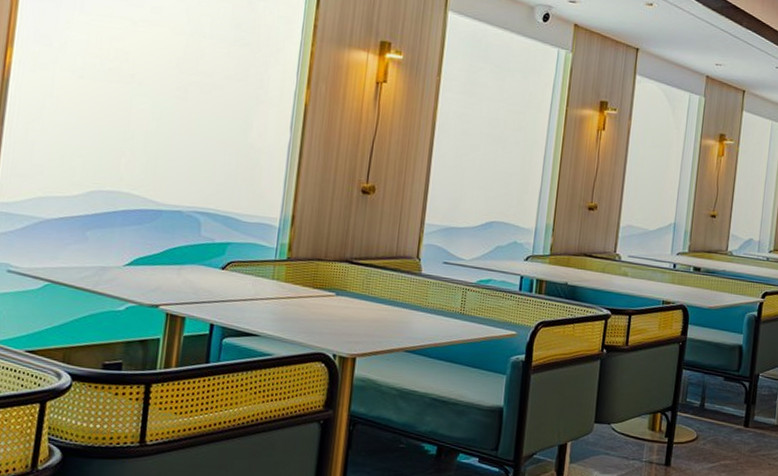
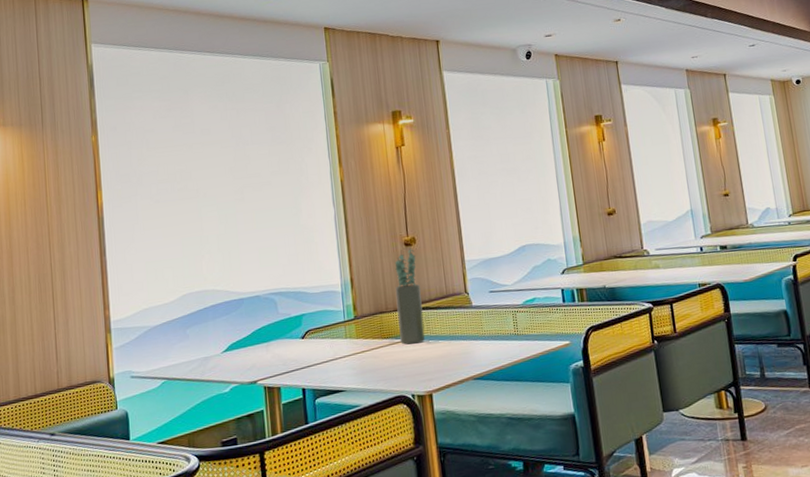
vase: none [333,194,372,302] -> present [394,245,426,345]

